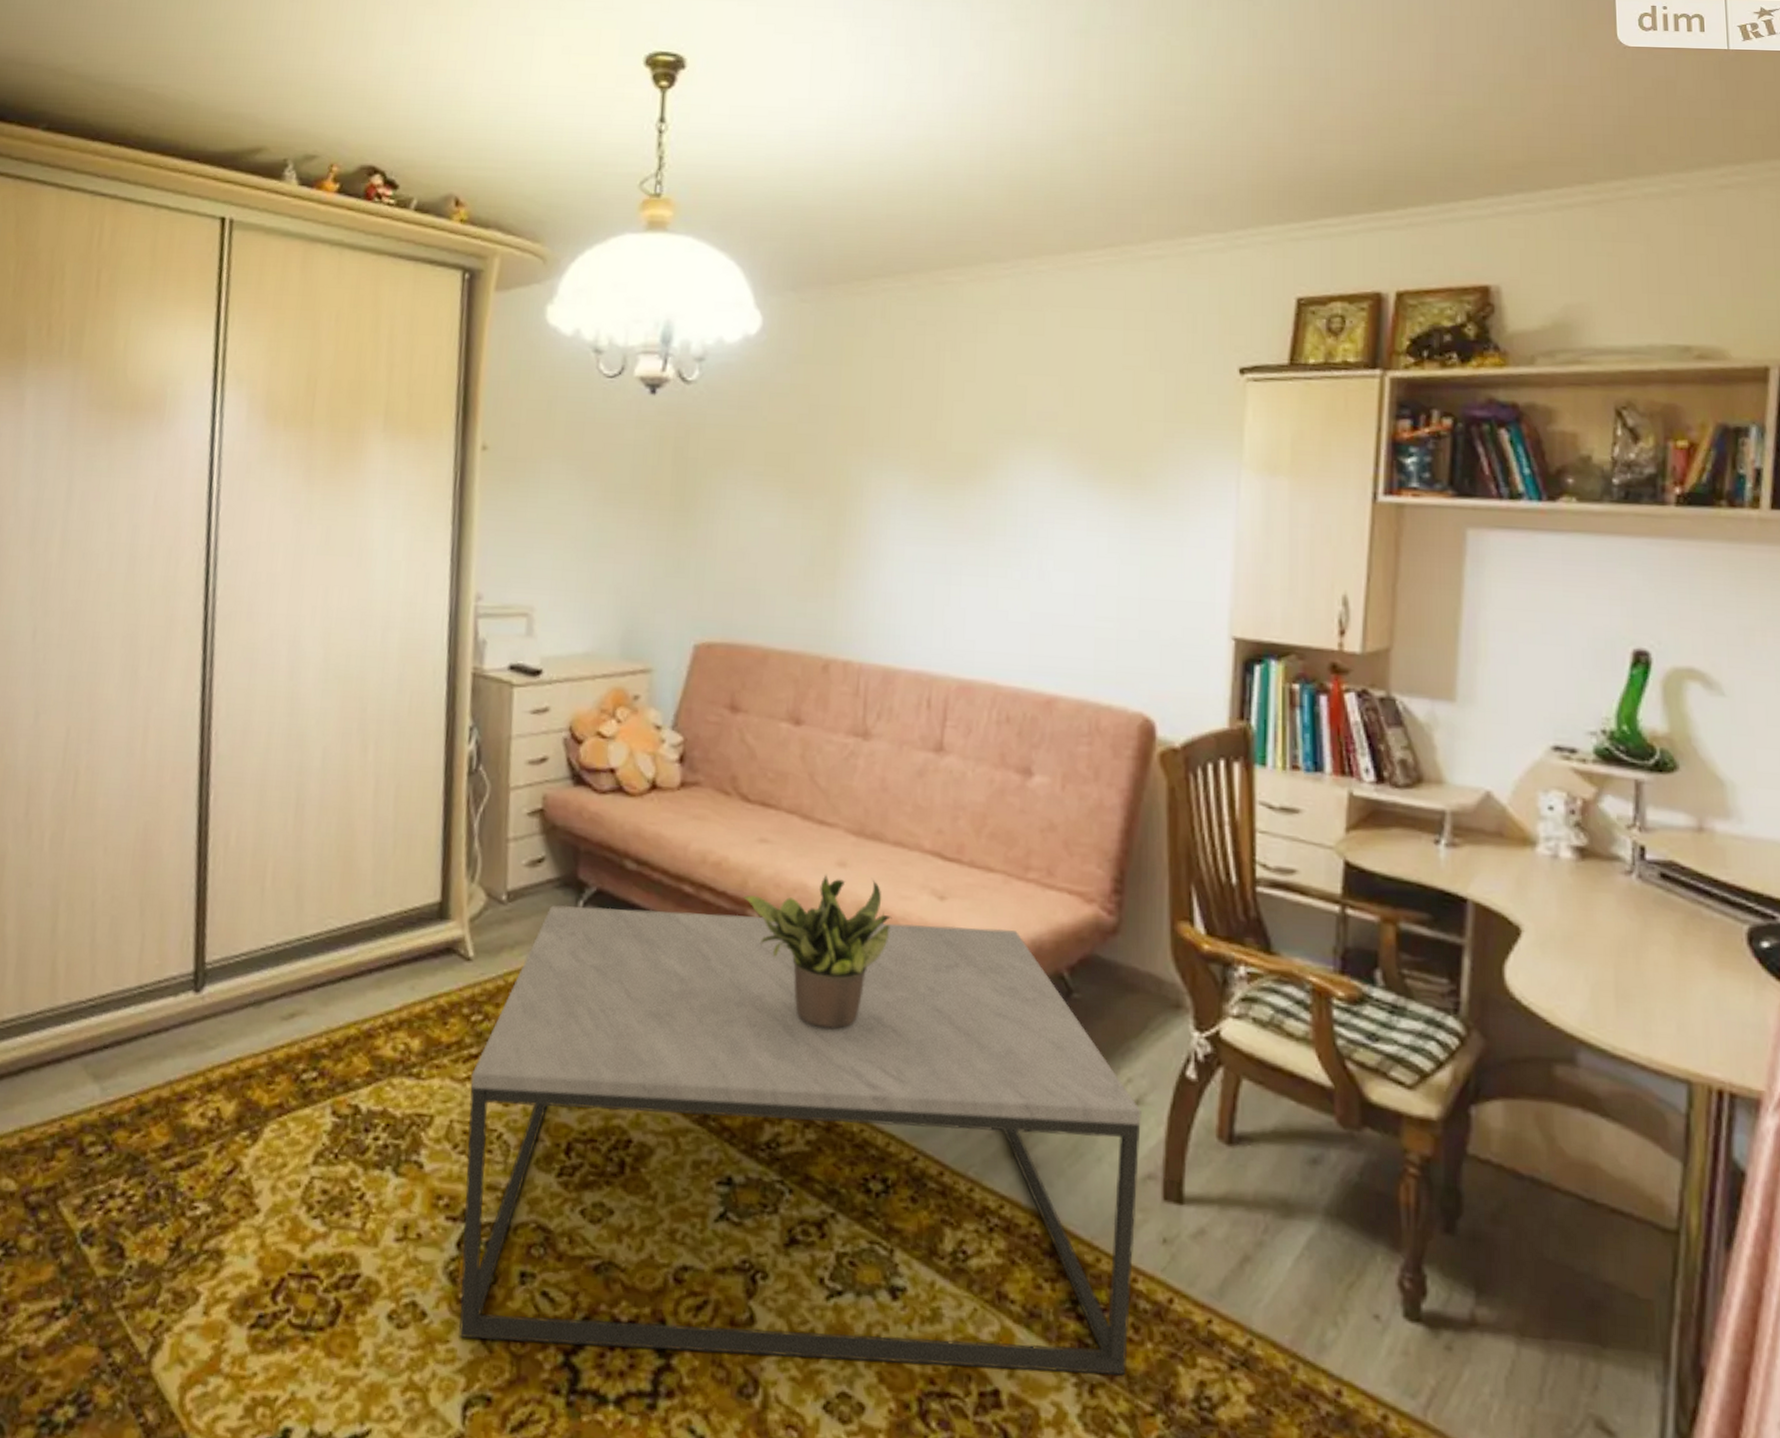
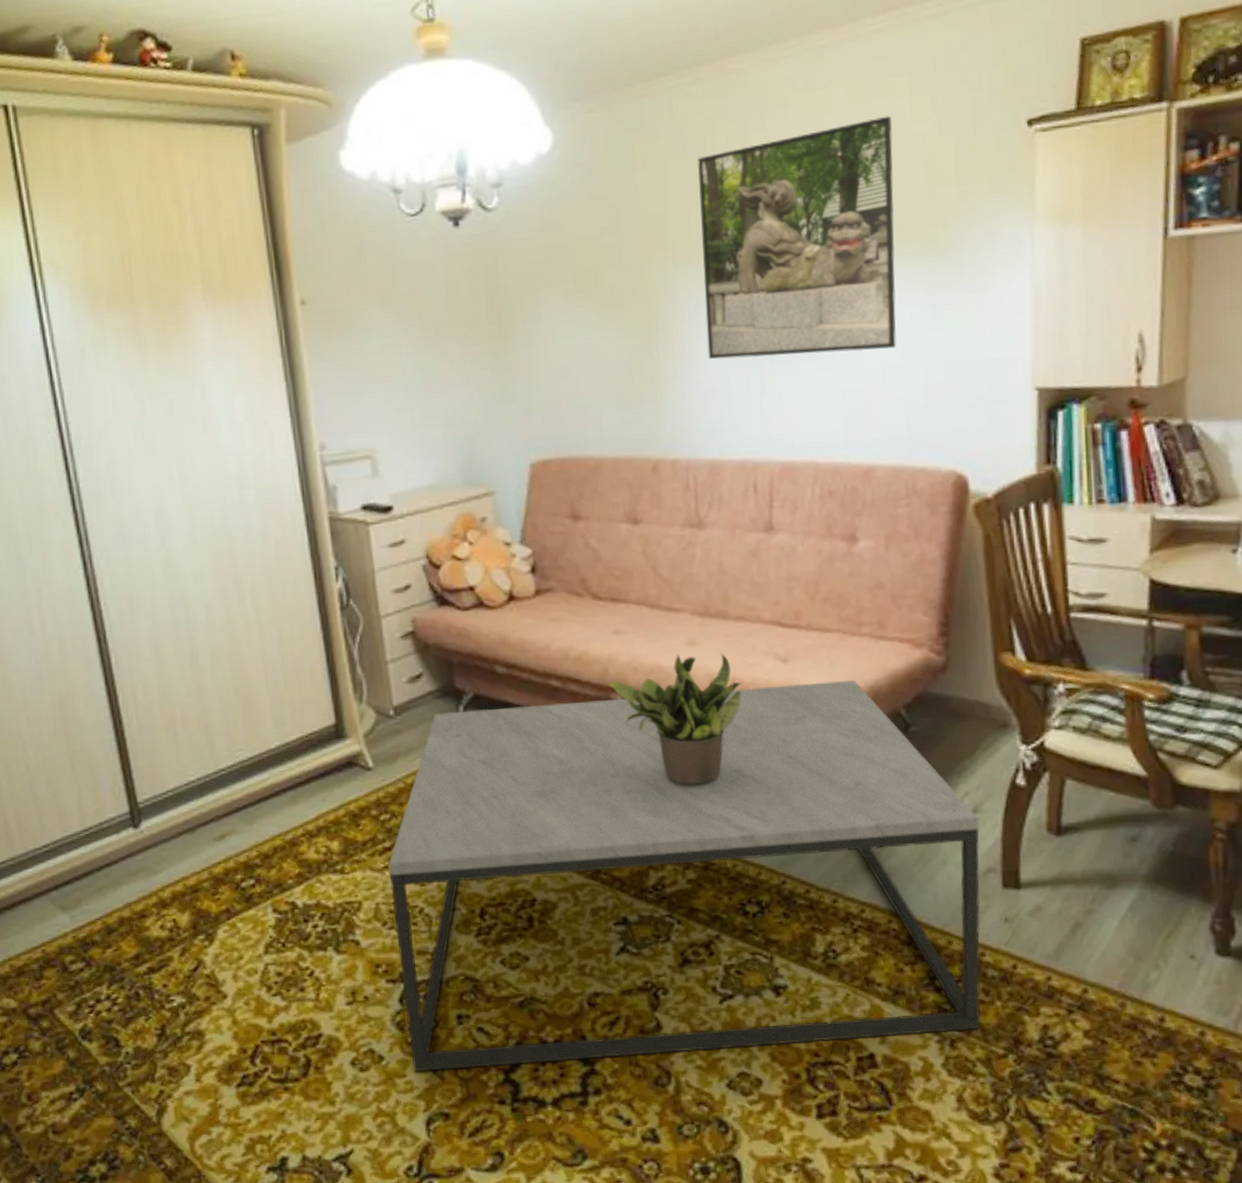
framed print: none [894,345,1103,576] -> present [696,115,897,360]

